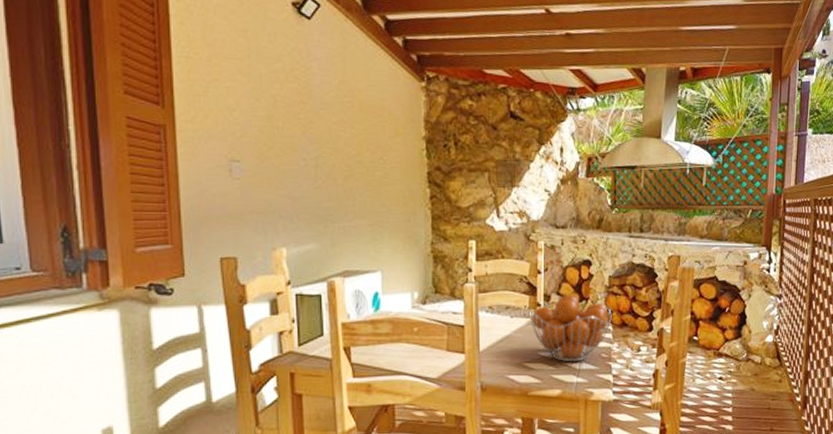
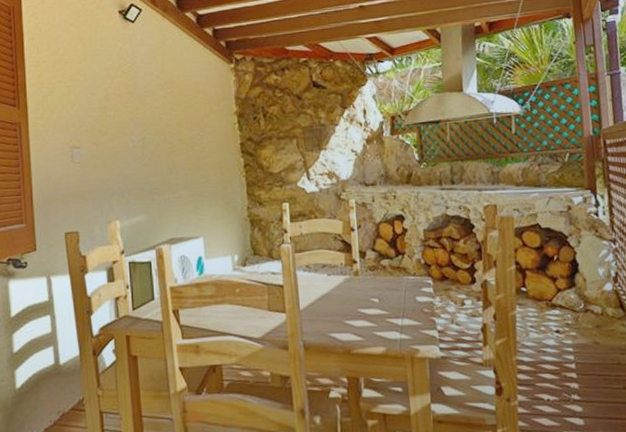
fruit basket: present [528,295,612,362] -> none [345,250,431,319]

